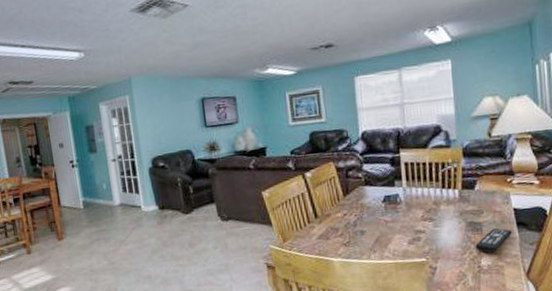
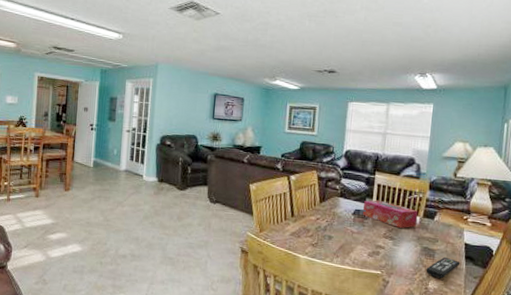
tissue box: none [393,180,457,206] -> present [363,200,418,228]

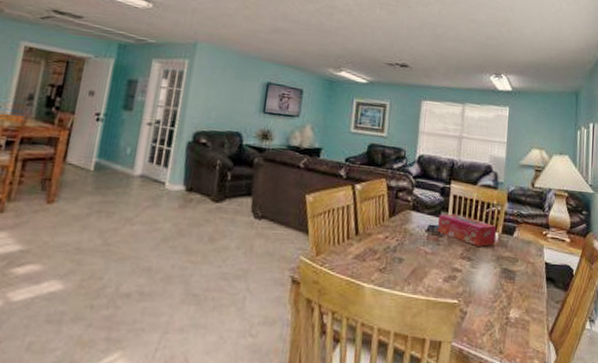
remote control: present [426,257,461,278] -> none [506,280,542,305]

